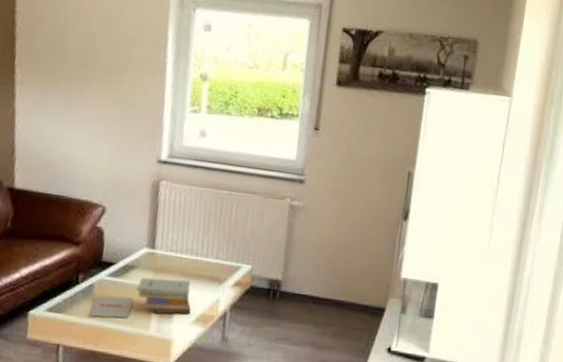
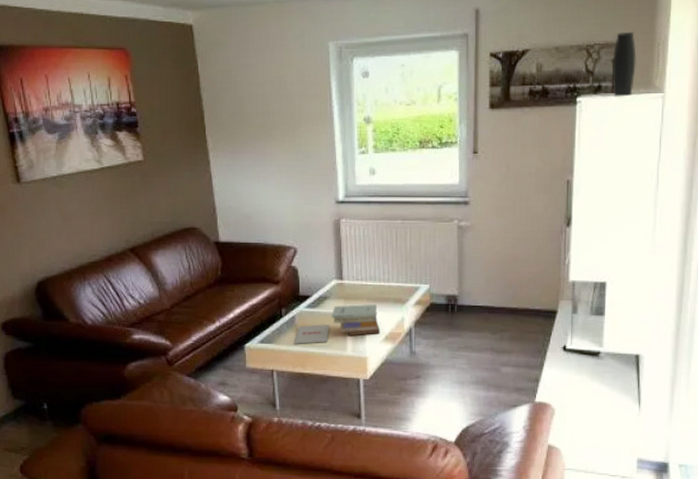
vase: none [461,29,488,95] -> present [612,31,636,97]

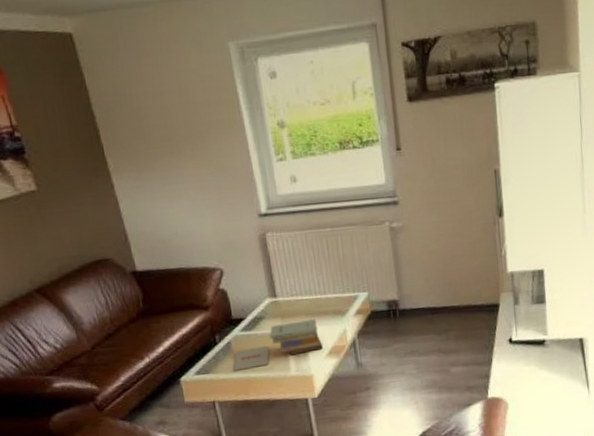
vase: present [612,31,636,97] -> none [525,10,550,79]

